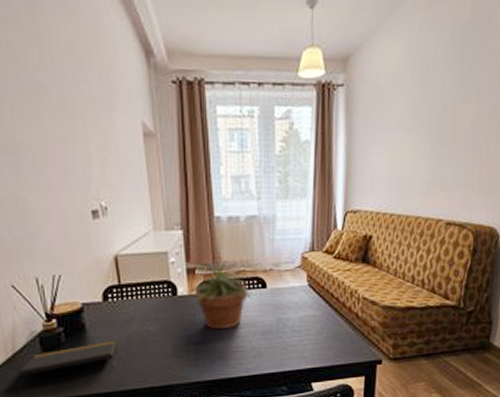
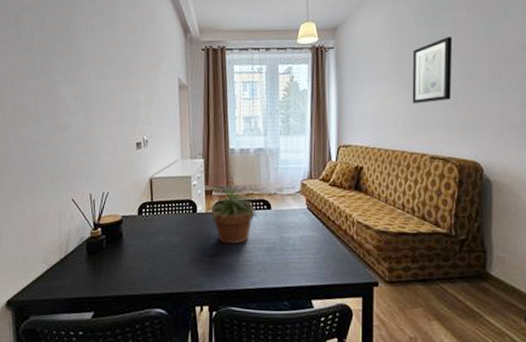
notepad: present [18,340,116,377] -> none [67,248,145,276]
wall art: none [431,75,484,159] -> present [412,37,453,103]

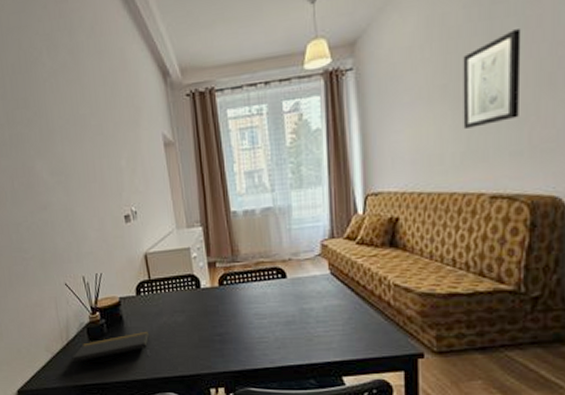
notepad: none [67,248,145,276] -> present [72,331,149,363]
potted plant: present [204,183,259,245] -> none [208,251,273,321]

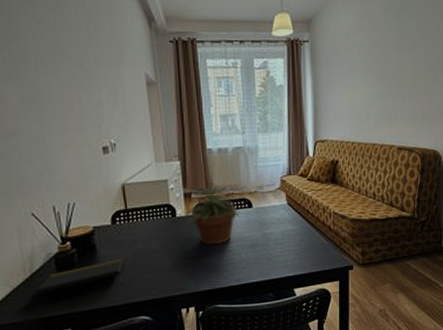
potted plant: none [208,251,273,321] -> present [184,183,241,245]
wall art: present [463,29,521,129] -> none [382,31,418,97]

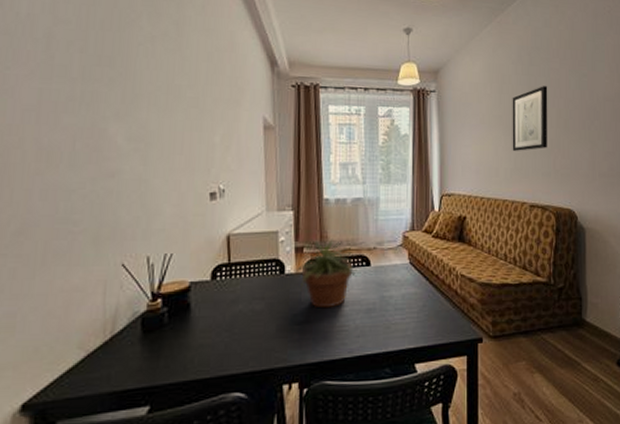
notepad: present [35,258,123,295] -> none [114,320,219,362]
wall art: none [382,31,418,97] -> present [512,86,548,151]

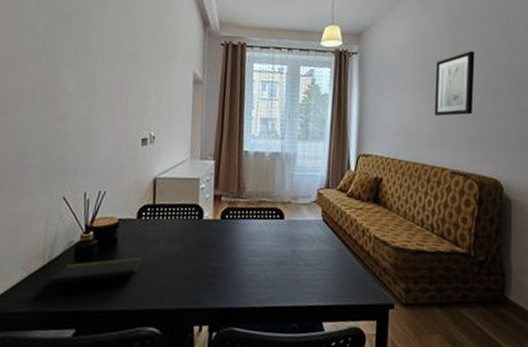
notepad: none [114,320,219,362] -> present [49,257,141,285]
potted plant: present [293,237,357,309] -> none [211,188,271,257]

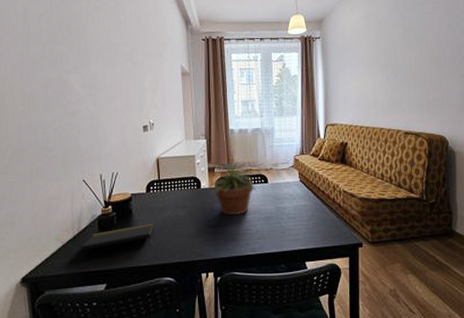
potted plant: none [211,188,271,257] -> present [207,160,257,216]
wall art: present [434,51,475,116] -> none [388,28,421,86]

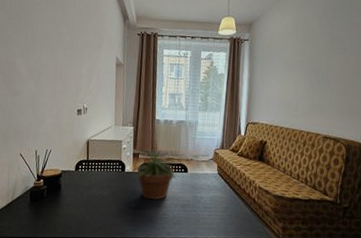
notepad: present [80,223,153,251] -> none [12,199,79,218]

